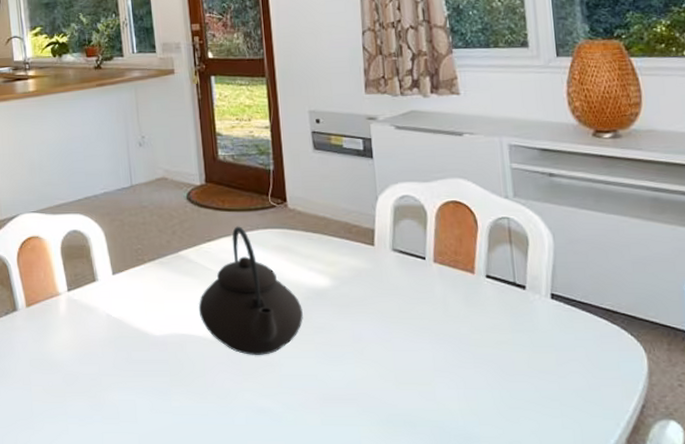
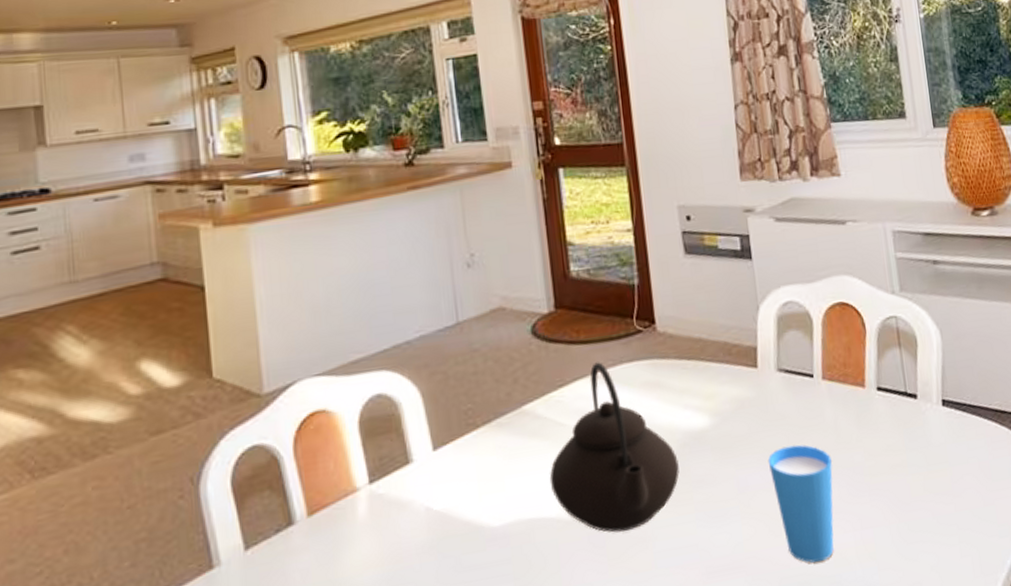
cup: none [380,312,440,408] -> present [767,444,834,563]

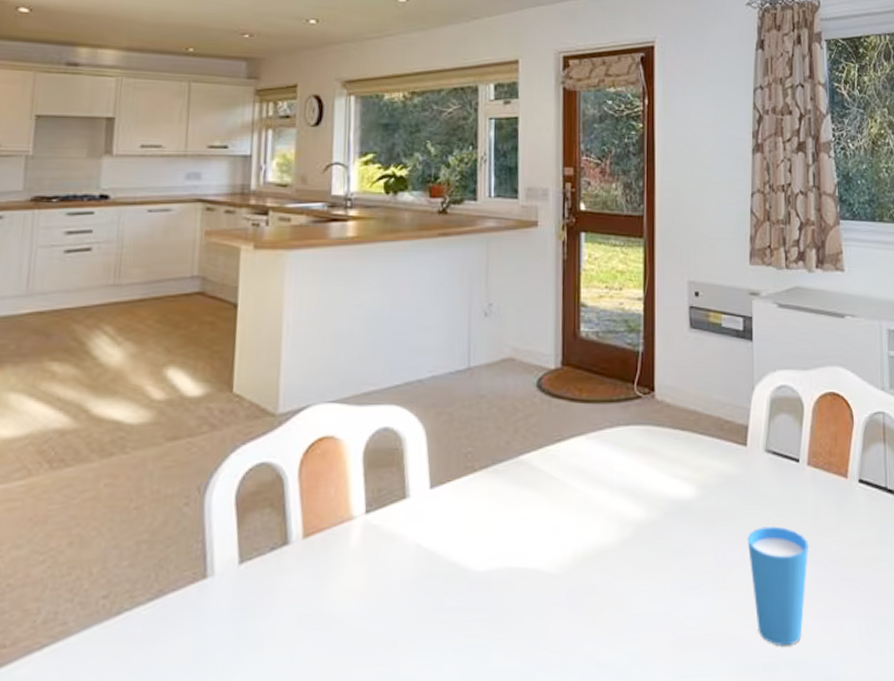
teapot: present [549,362,680,533] -> none [537,422,662,591]

